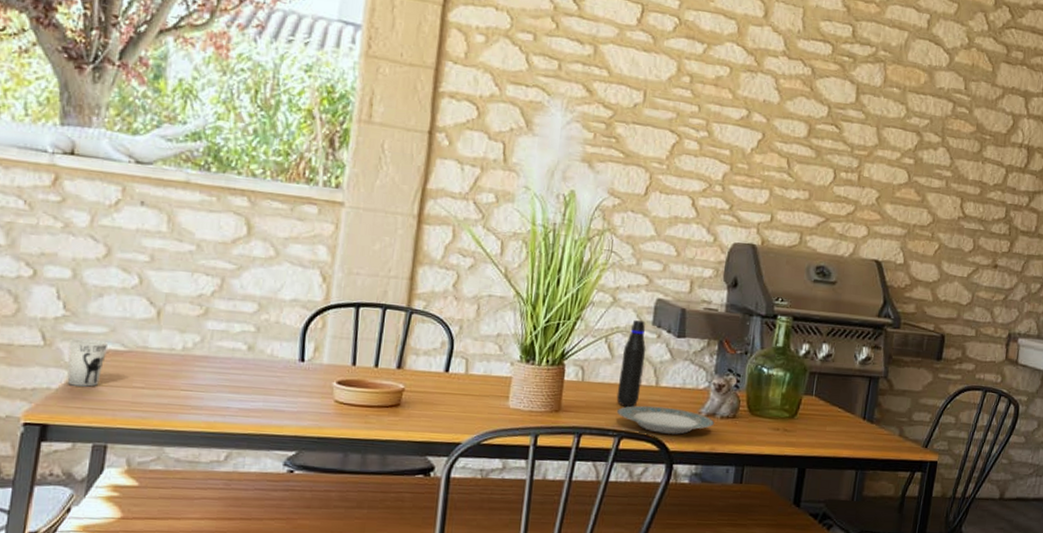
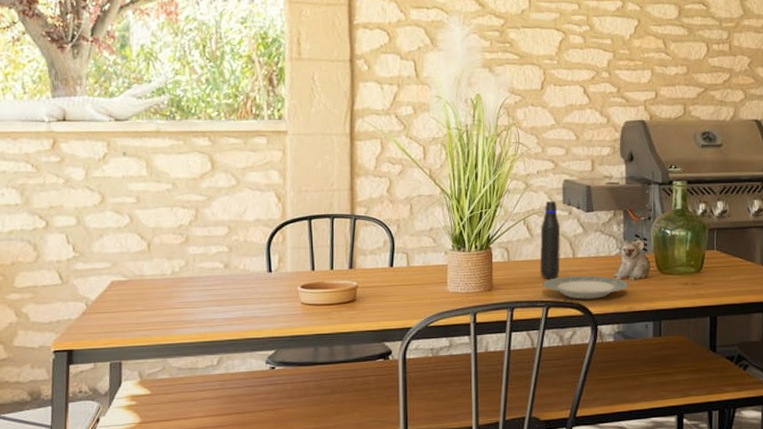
cup: present [67,338,108,387] -> none [81,273,112,315]

